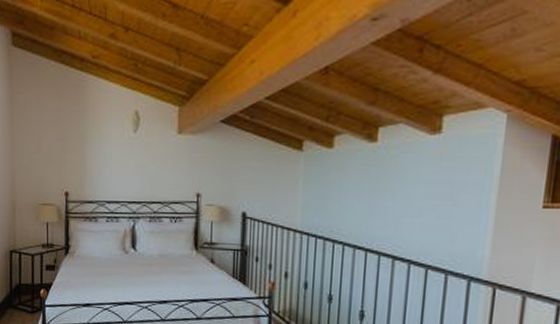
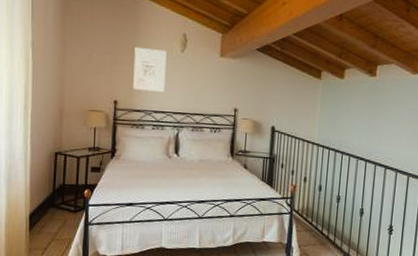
wall art: none [83,130,118,180] -> present [133,46,167,92]

